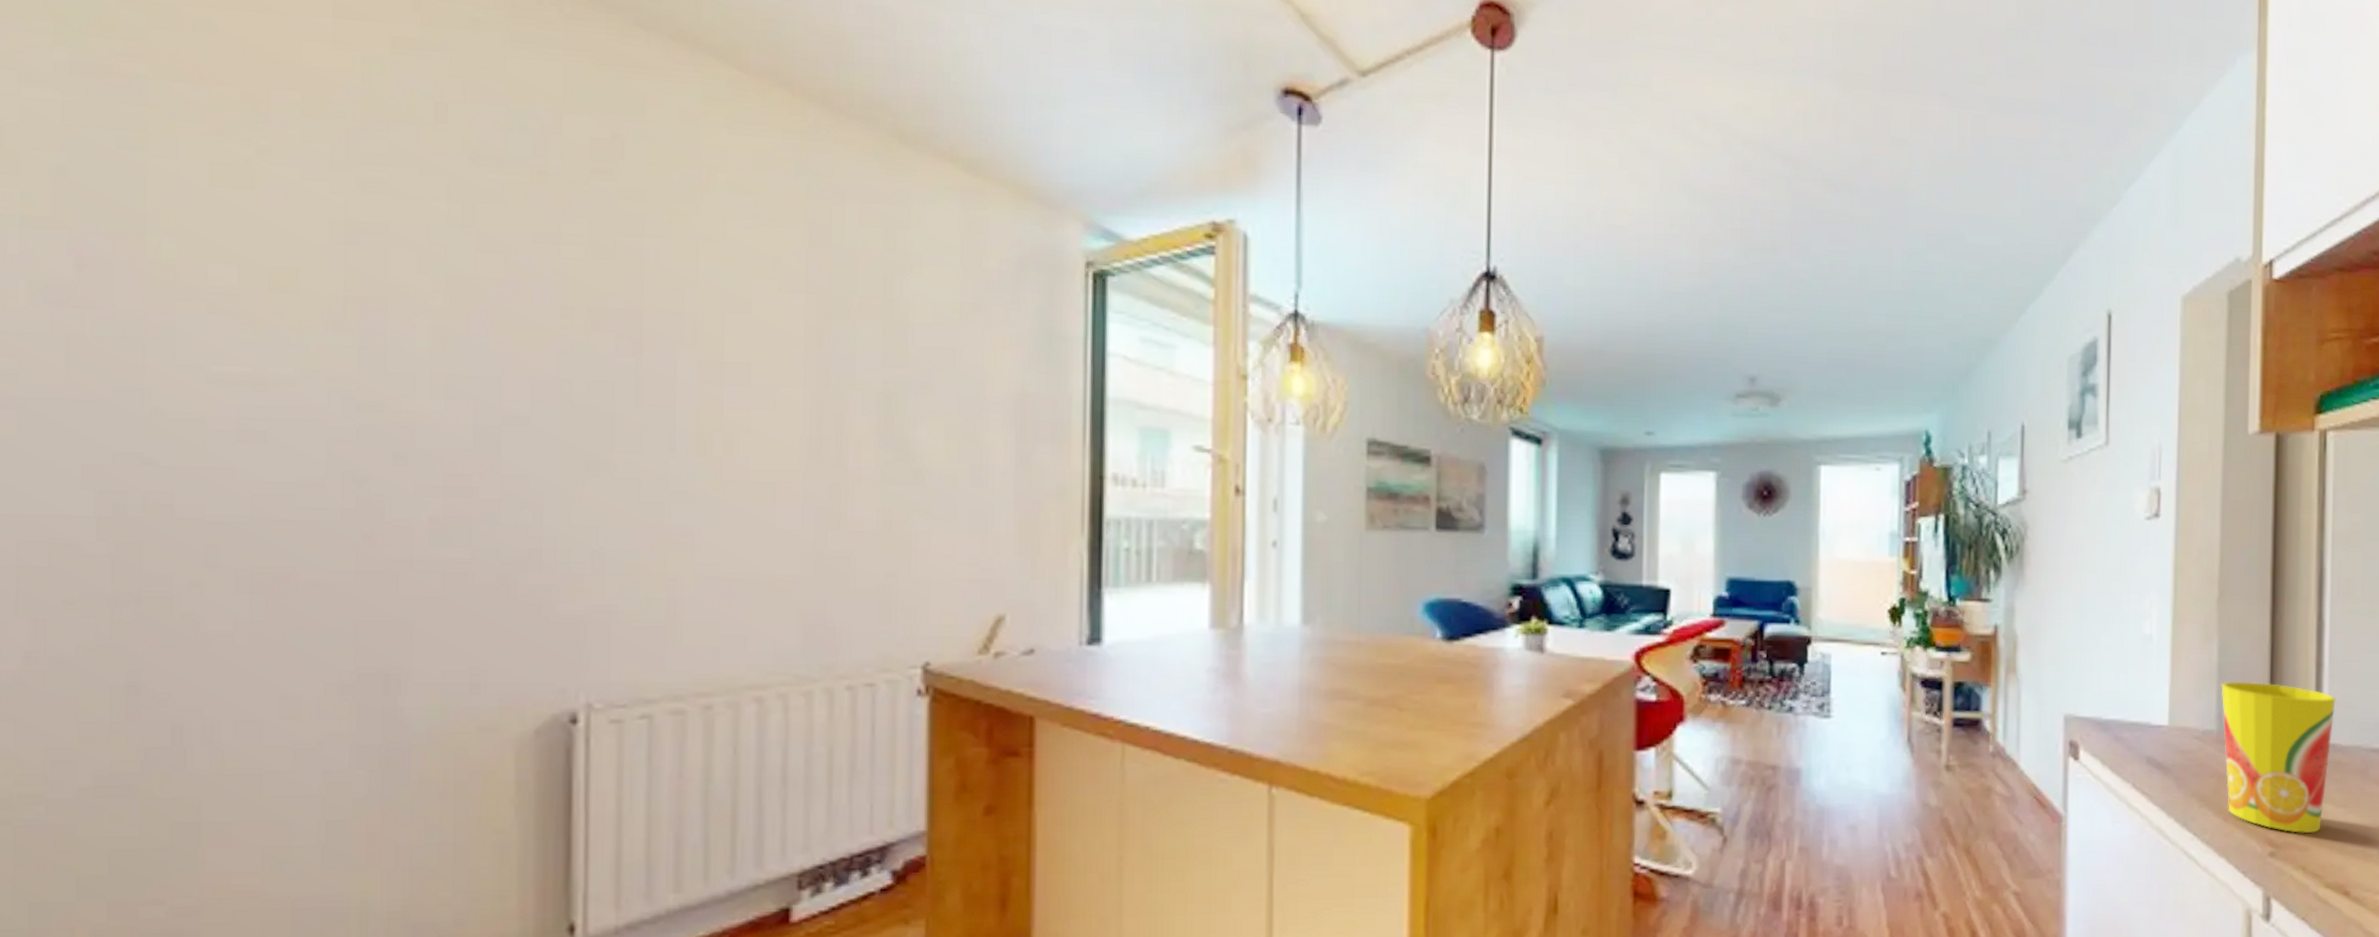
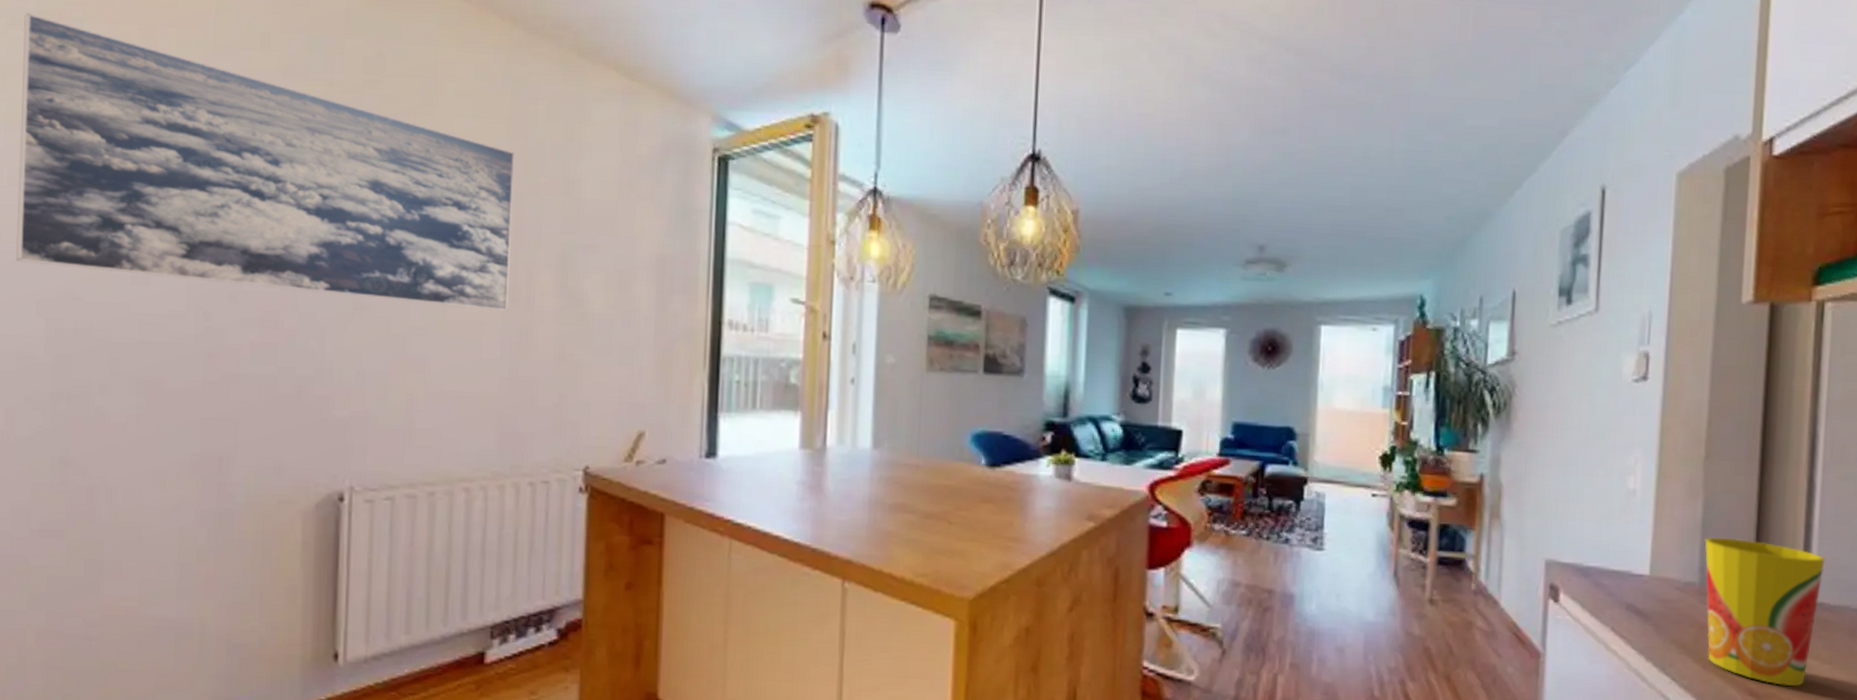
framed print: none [43,64,815,469] -> present [16,12,515,312]

